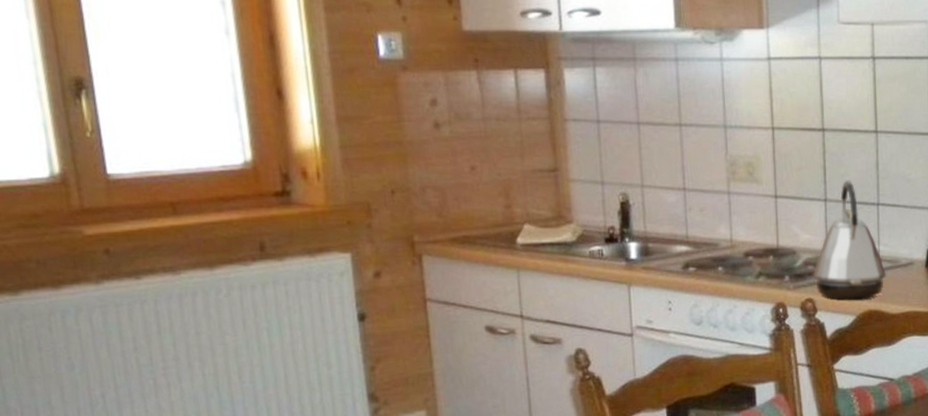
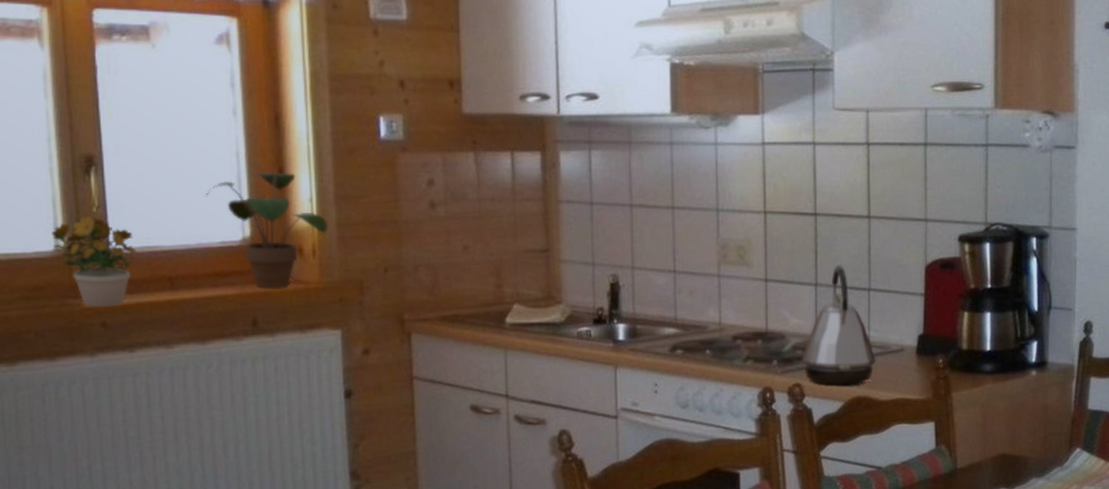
flowerpot: none [45,140,135,235] -> present [51,215,137,308]
potted plant: none [203,92,332,215] -> present [206,171,329,291]

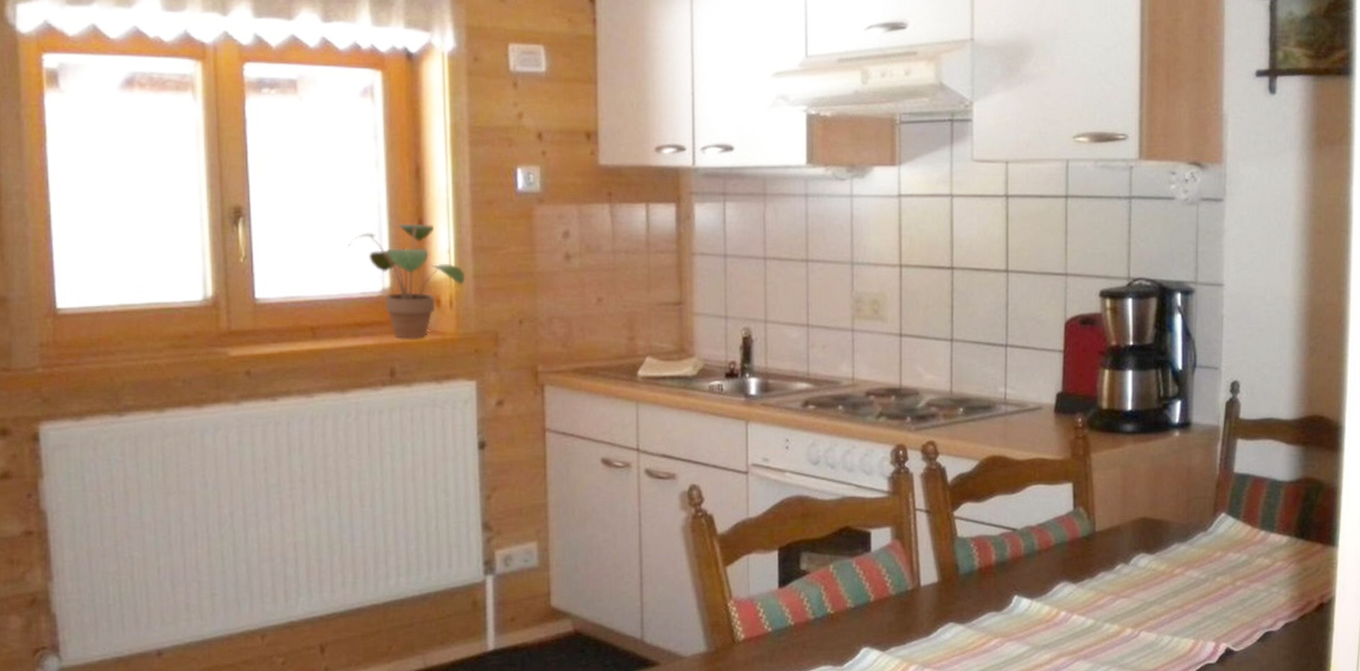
flowerpot: present [51,215,137,308] -> none [200,265,281,357]
kettle: present [801,265,877,385] -> none [936,320,1013,443]

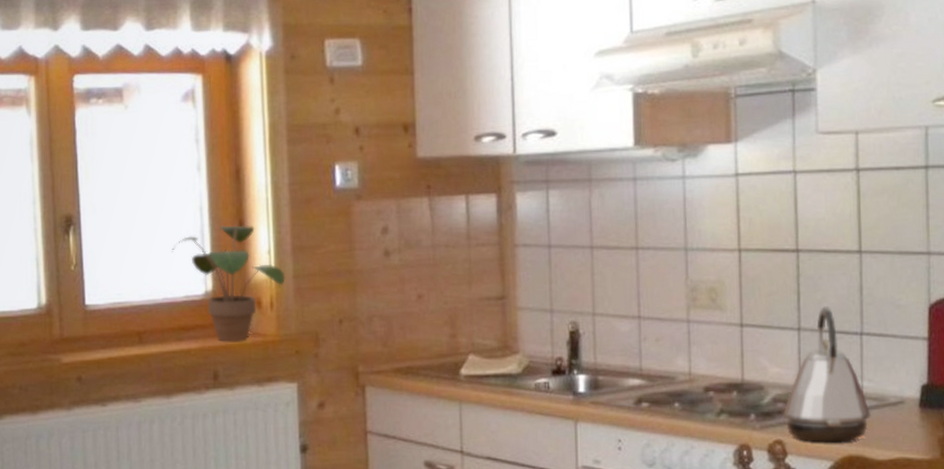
kettle: none [936,320,1013,443] -> present [783,306,872,442]

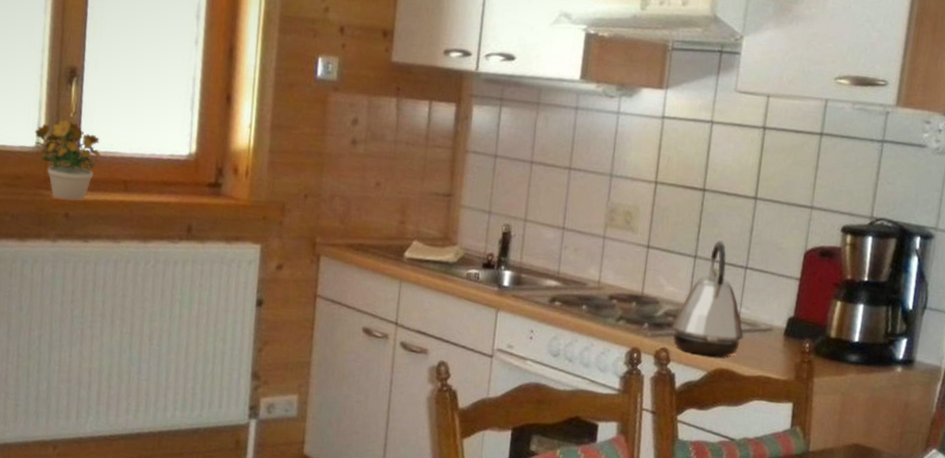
flowerpot: none [35,273,109,363] -> present [35,119,101,202]
potted plant: present [172,224,286,344] -> none [163,96,262,204]

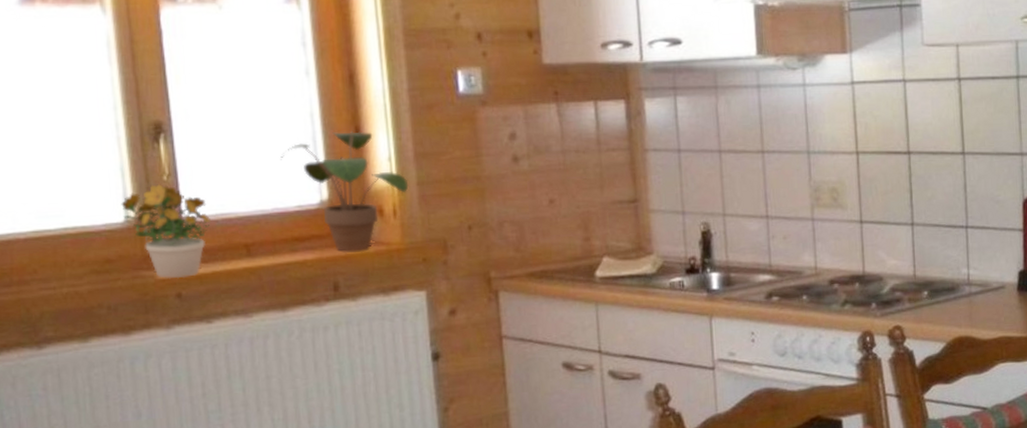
potted plant: none [163,96,262,204] -> present [280,130,409,254]
kettle: present [671,240,744,357] -> none [901,203,978,326]

